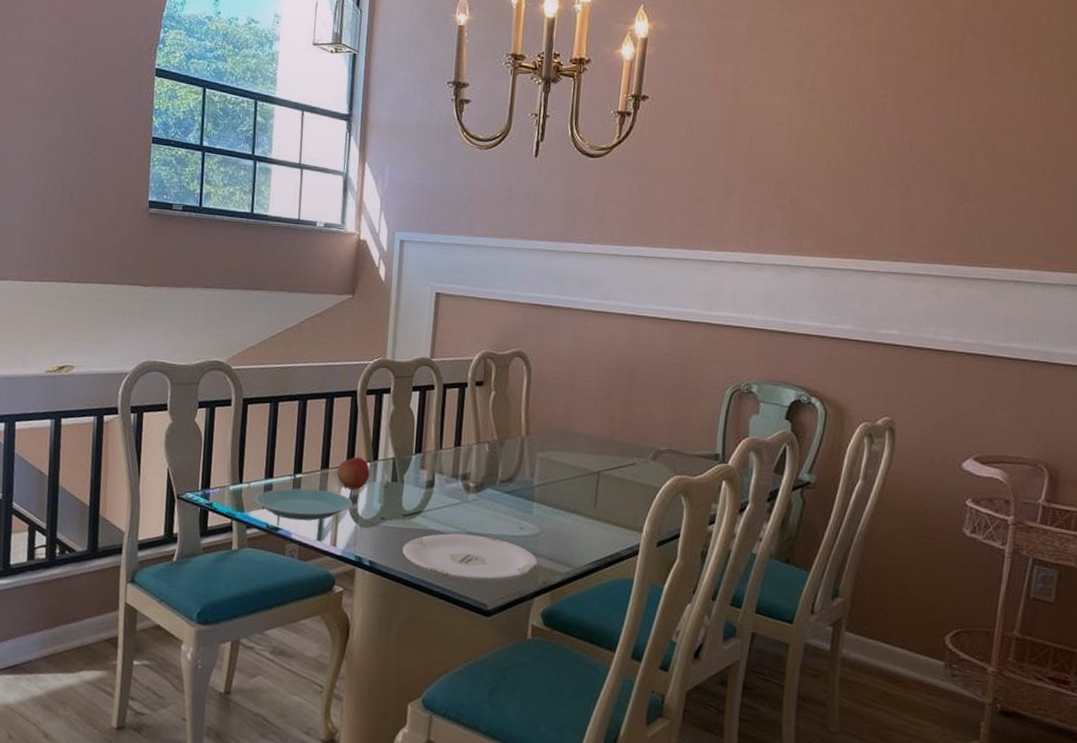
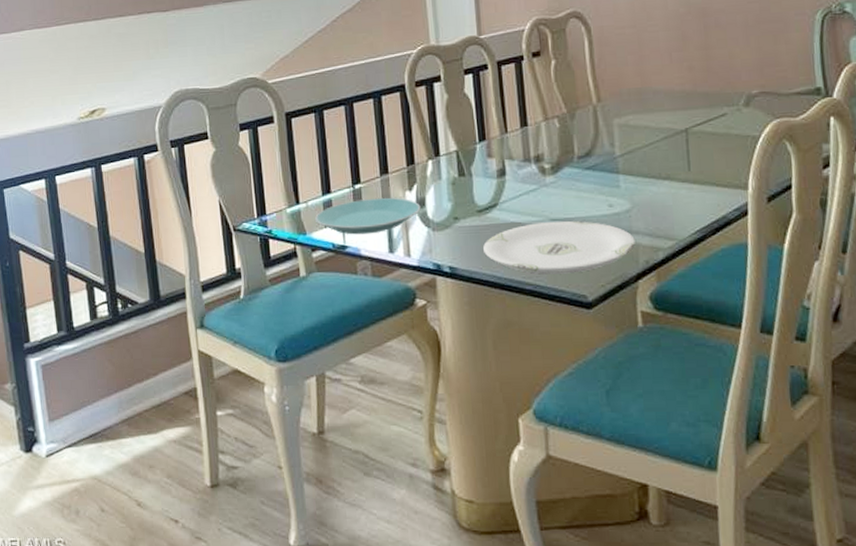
apple: present [337,456,370,490] -> none [397,155,434,192]

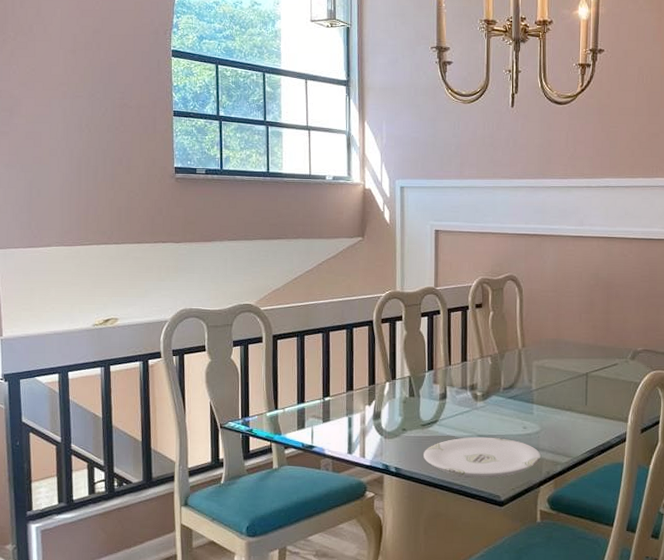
plate: present [315,197,421,235] -> none [290,409,377,438]

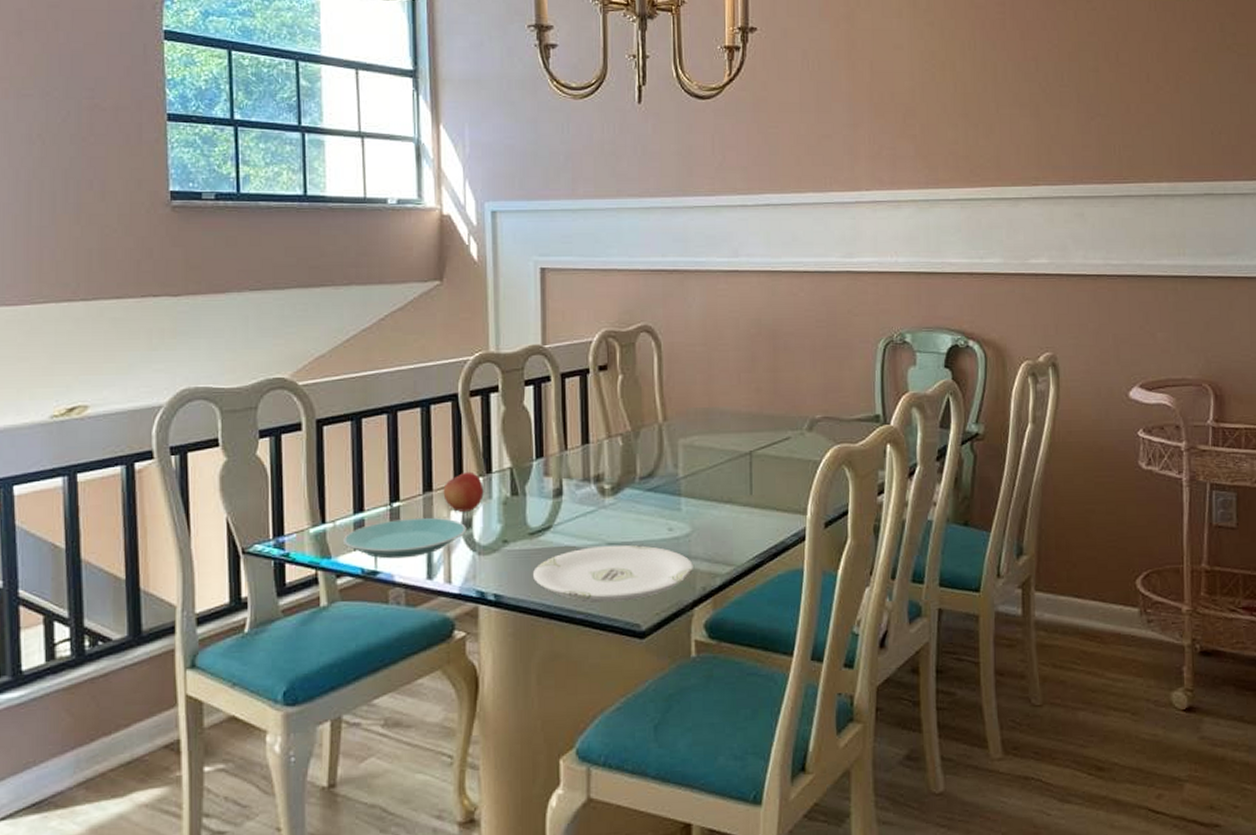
plate: none [290,409,377,438] -> present [344,517,467,559]
apple: none [361,378,390,407] -> present [443,471,484,512]

